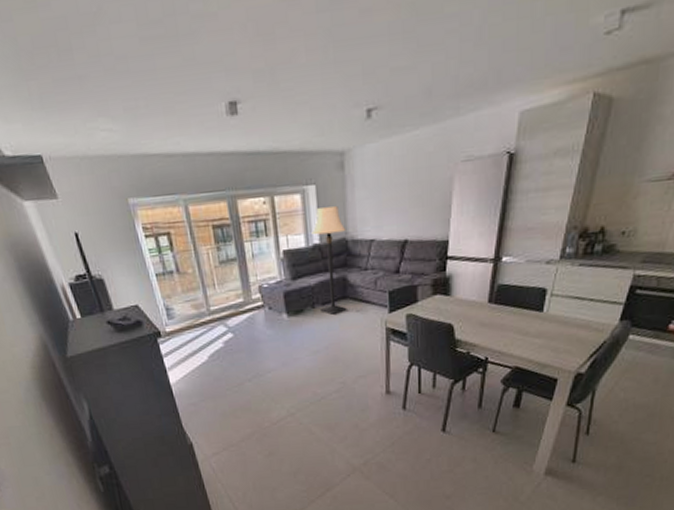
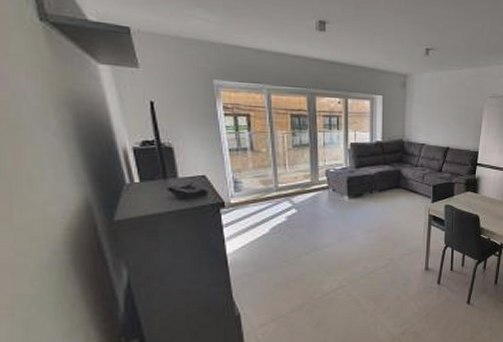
lamp: present [311,206,347,315] -> none [376,114,404,200]

